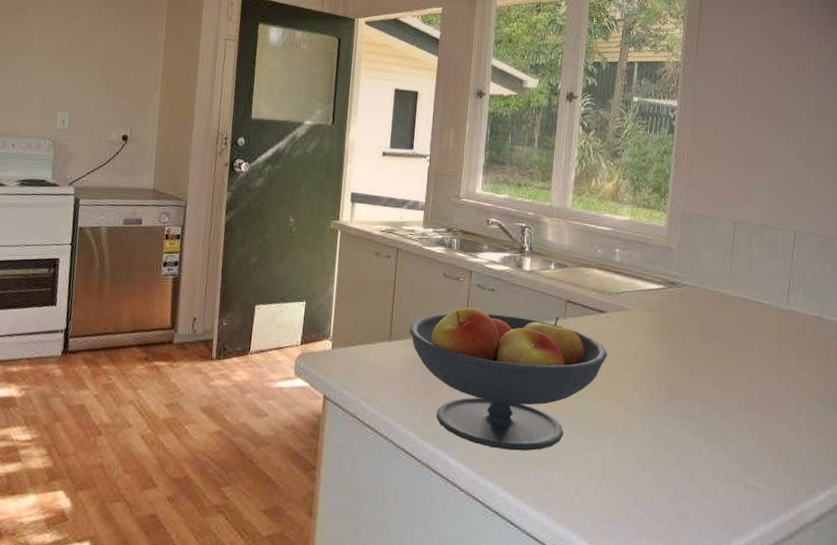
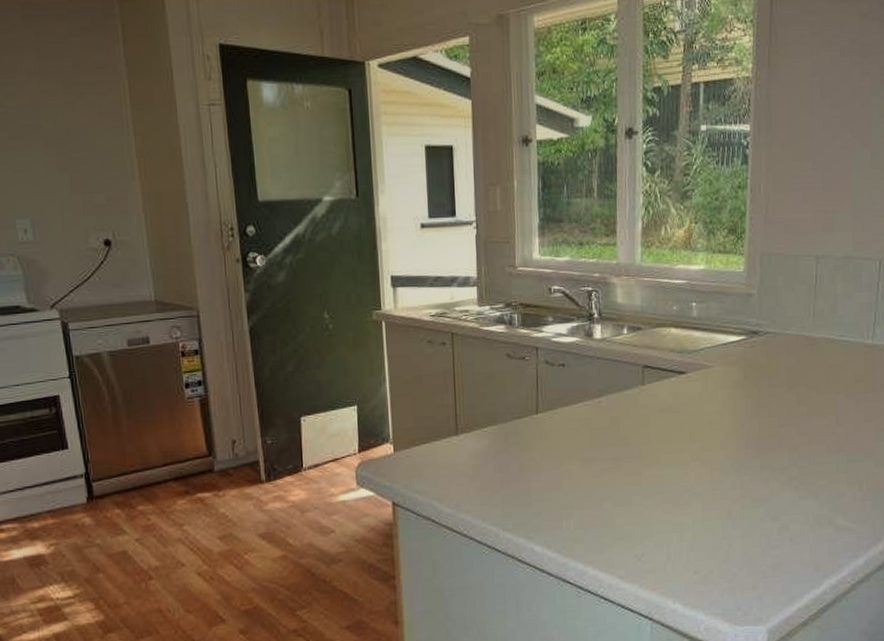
fruit bowl: present [409,307,608,451] -> none [476,384,691,529]

